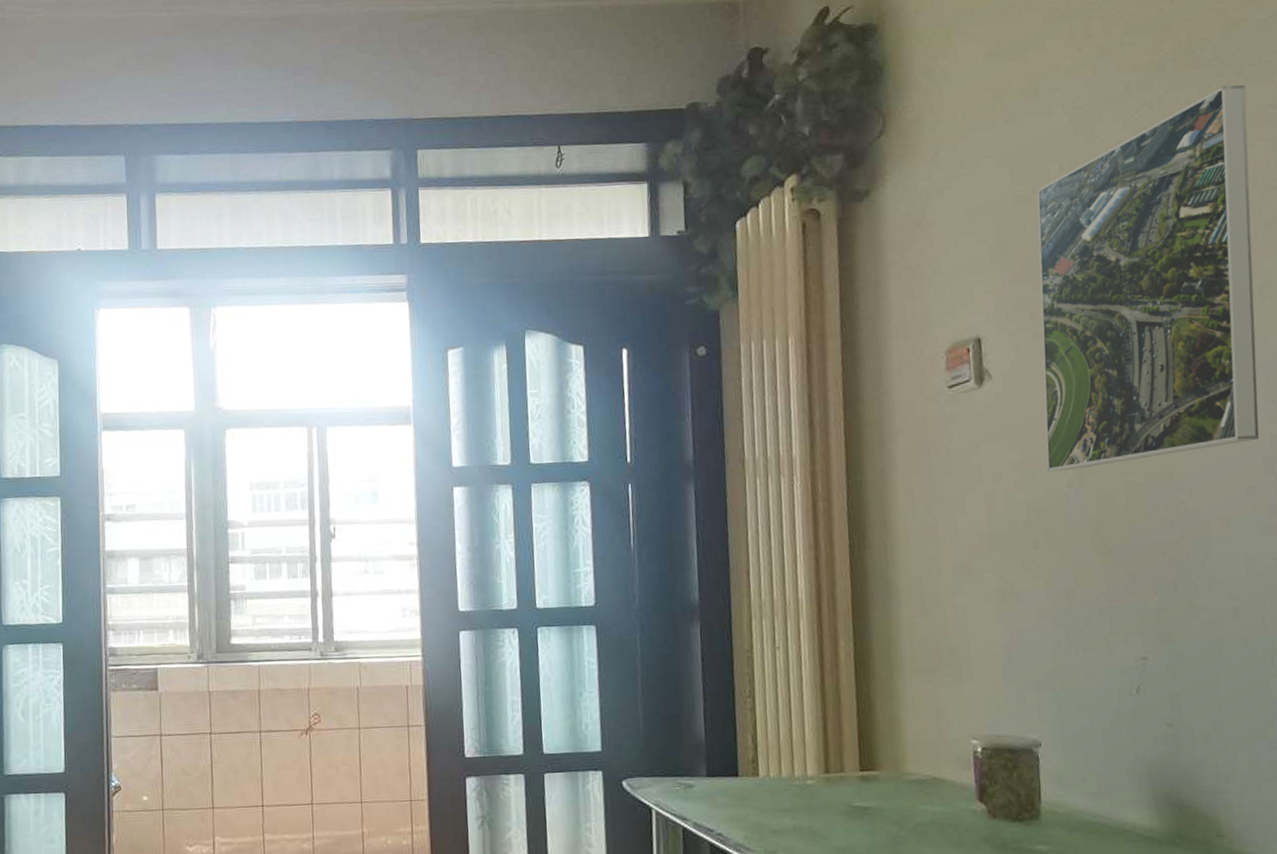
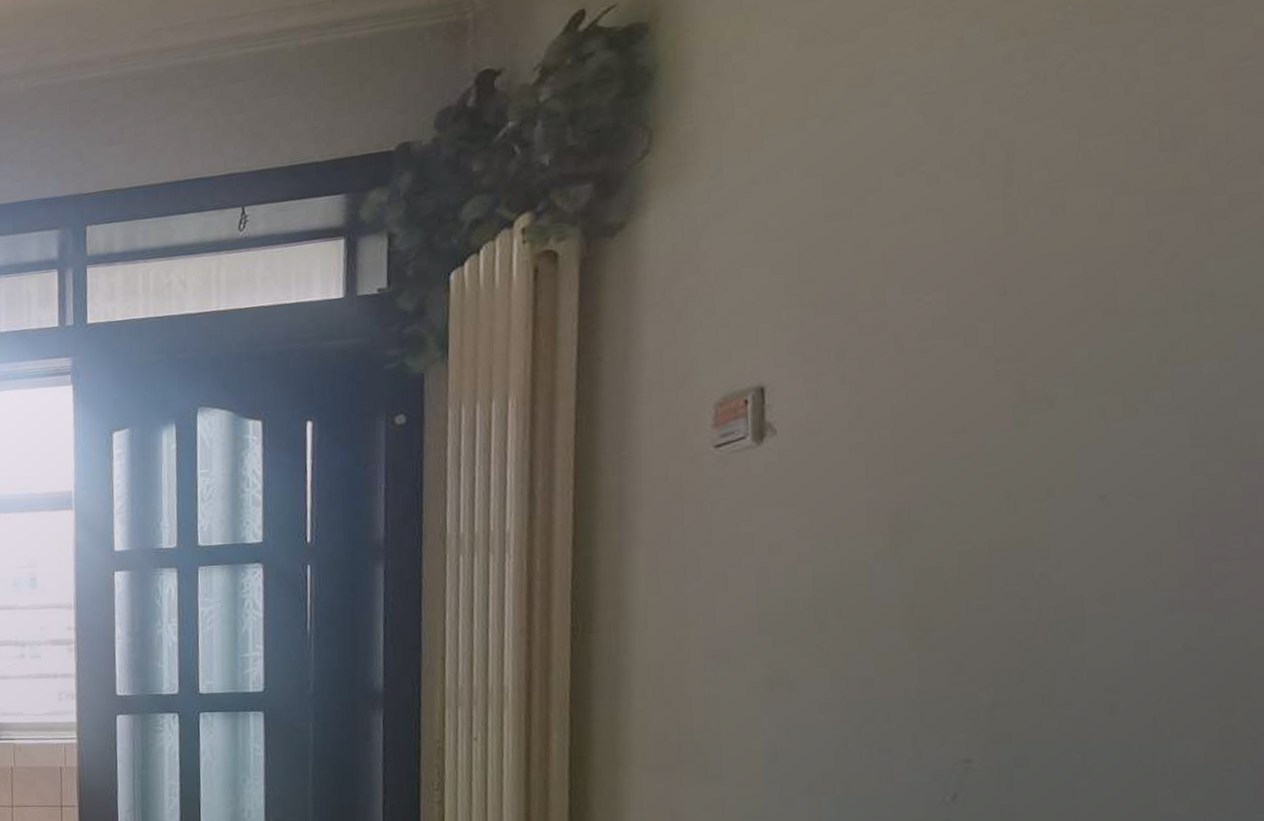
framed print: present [1036,84,1259,472] -> none [845,34,1202,542]

